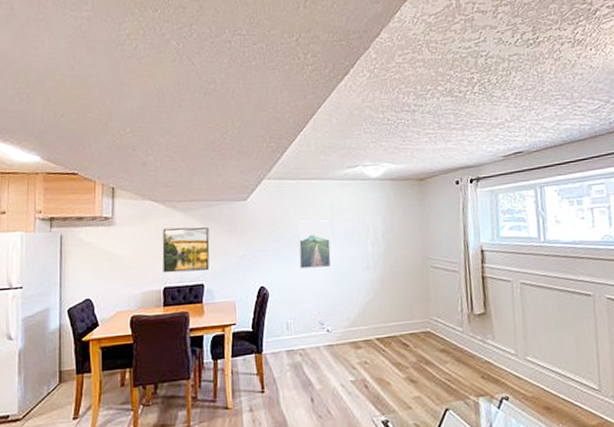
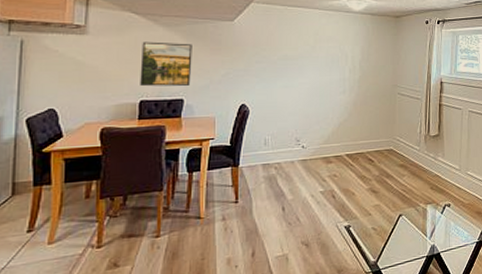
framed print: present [298,220,331,269] -> none [281,45,313,90]

